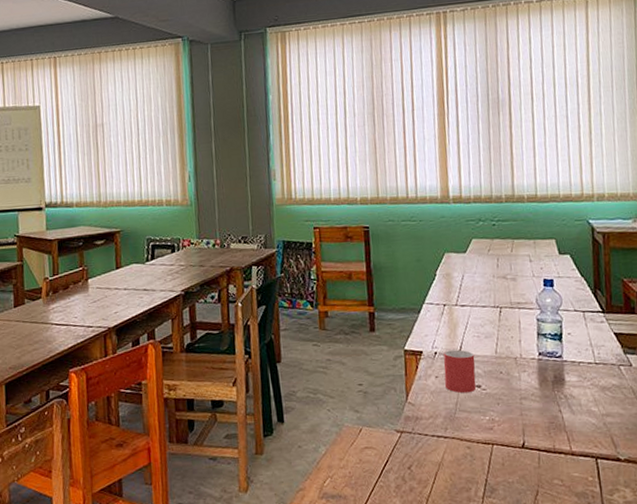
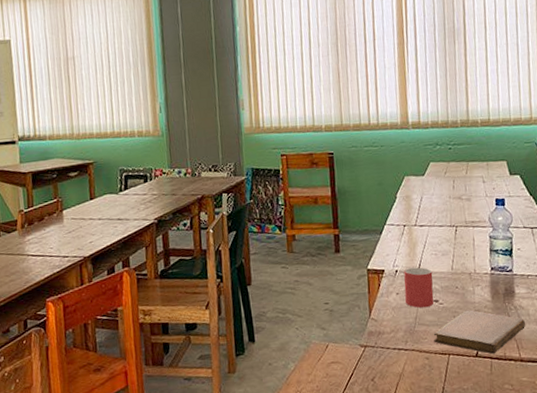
notebook: none [475,397,578,446] -> present [433,310,526,355]

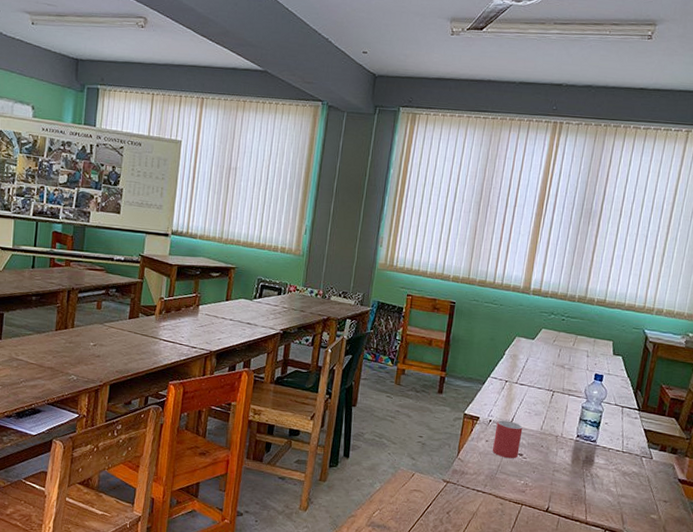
notebook: present [433,310,526,355] -> none [511,468,598,513]

